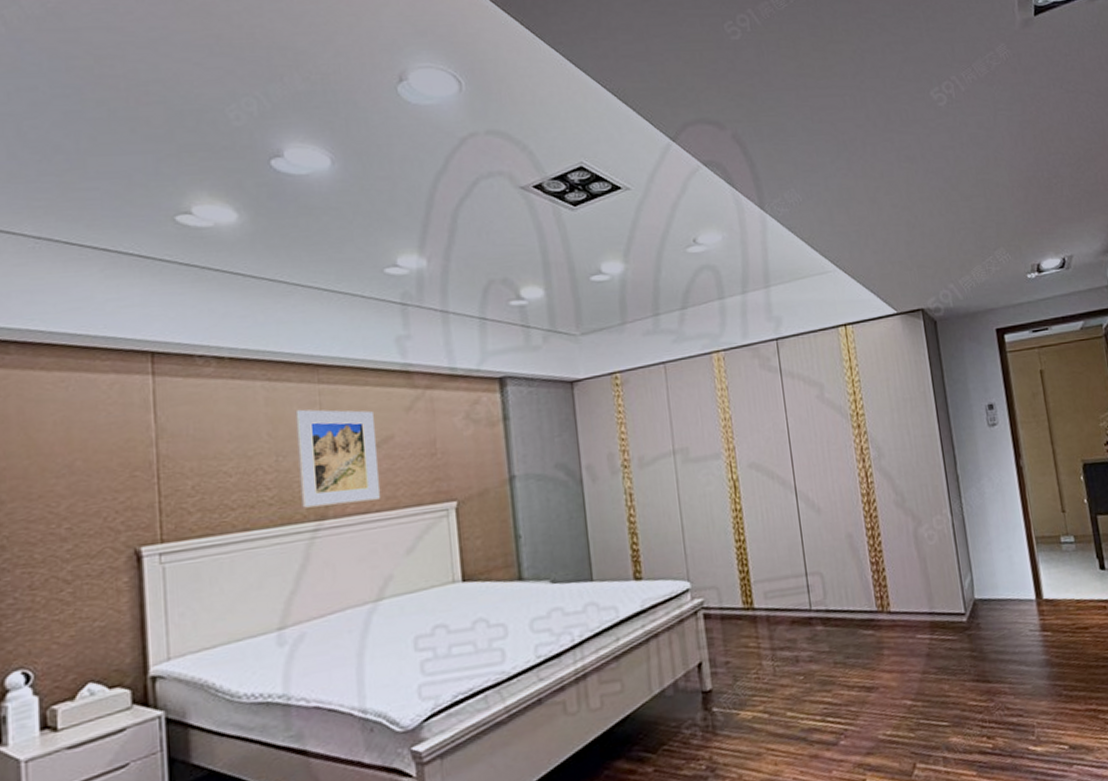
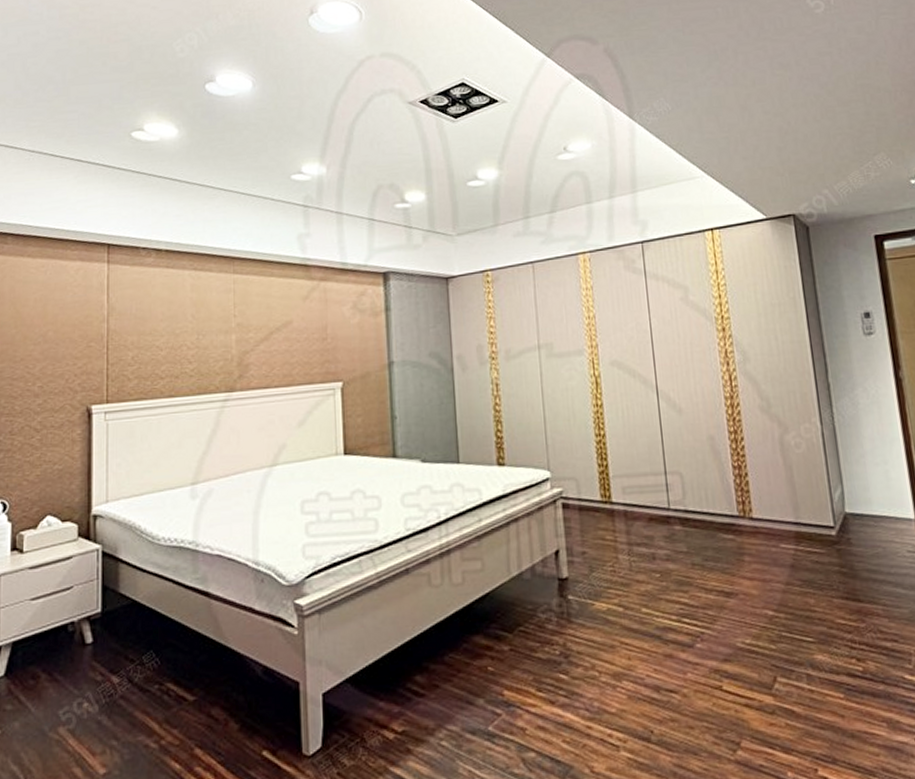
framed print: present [295,409,381,508] -> none [214,295,280,381]

